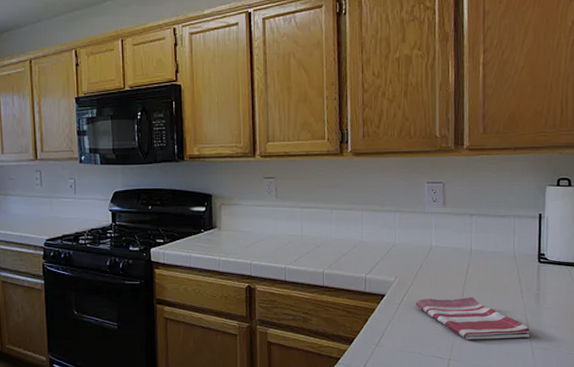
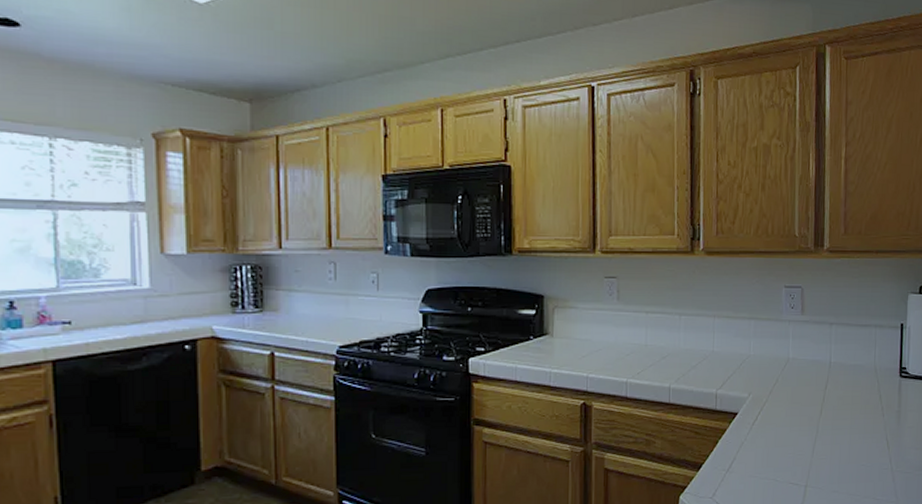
dish towel: present [416,296,530,340] -> none [771,414,891,464]

